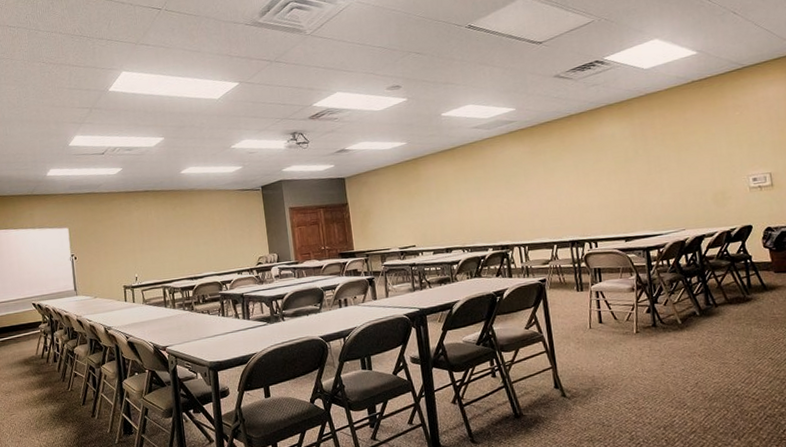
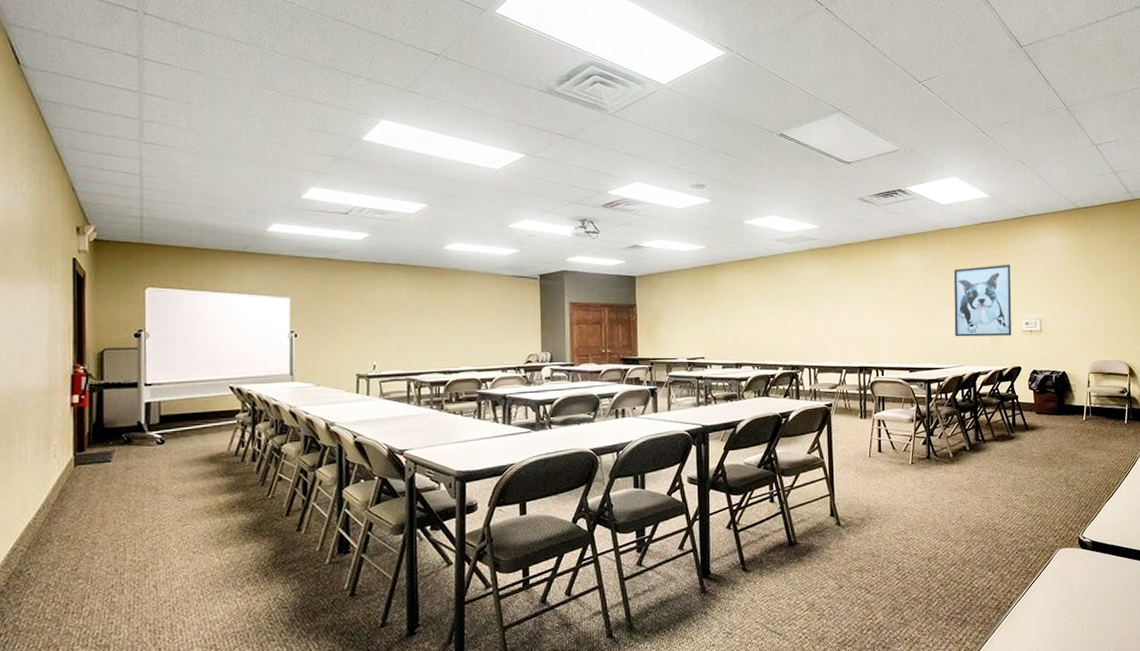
wall art: none [664,120,738,202] -> present [953,265,1012,337]

